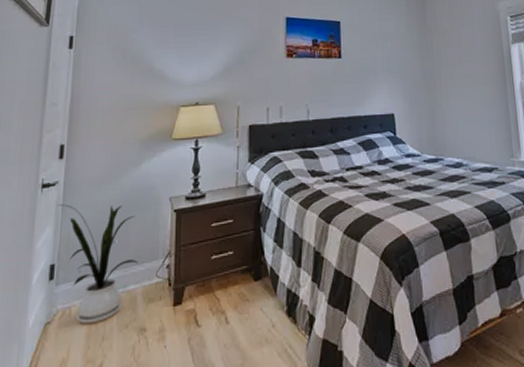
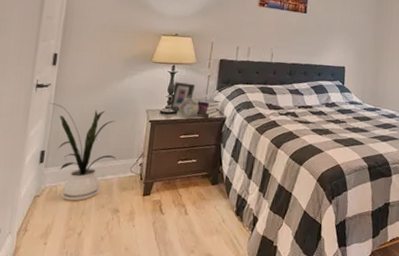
picture frame: none [196,158,224,194] -> present [169,82,196,111]
alarm clock: none [207,172,230,201] -> present [179,95,199,119]
books: none [218,173,256,199] -> present [189,97,222,119]

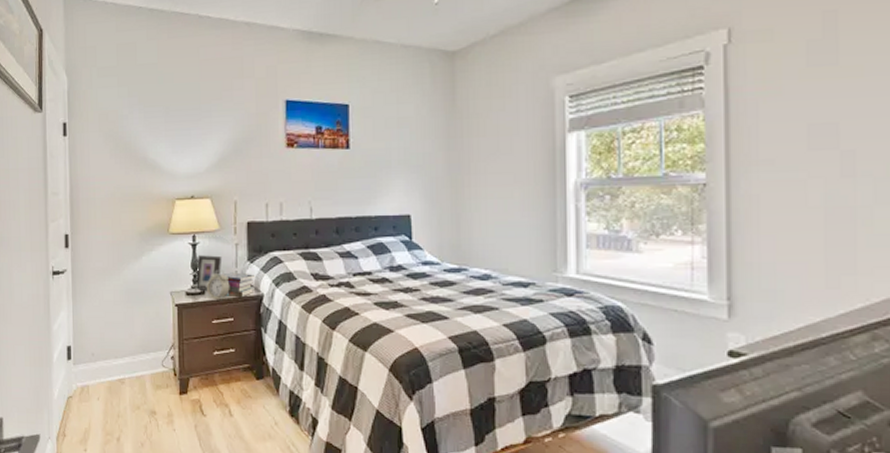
house plant: present [50,103,116,201] -> none [68,292,145,402]

